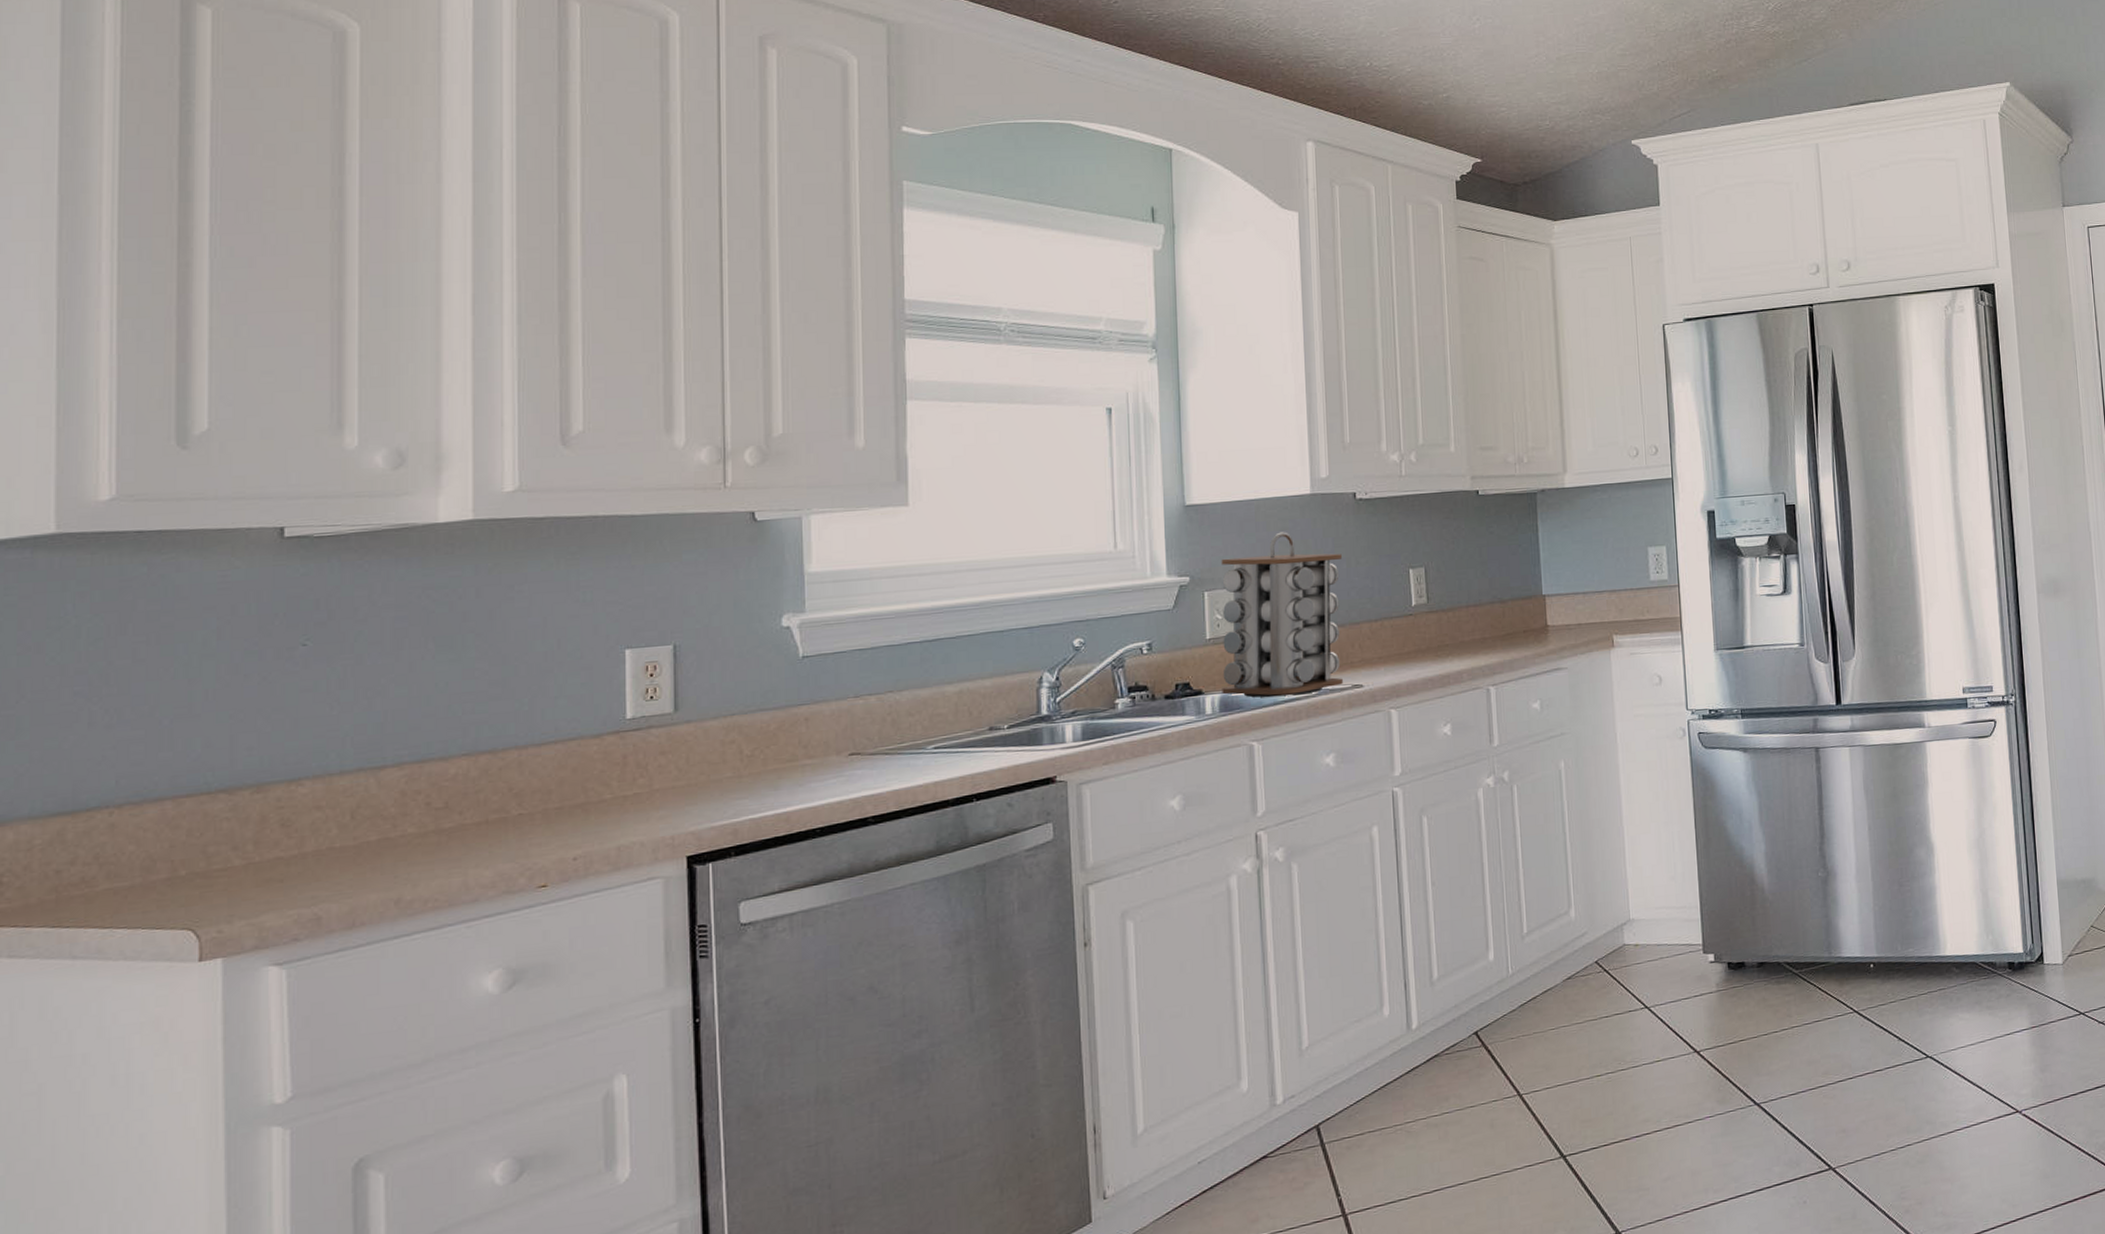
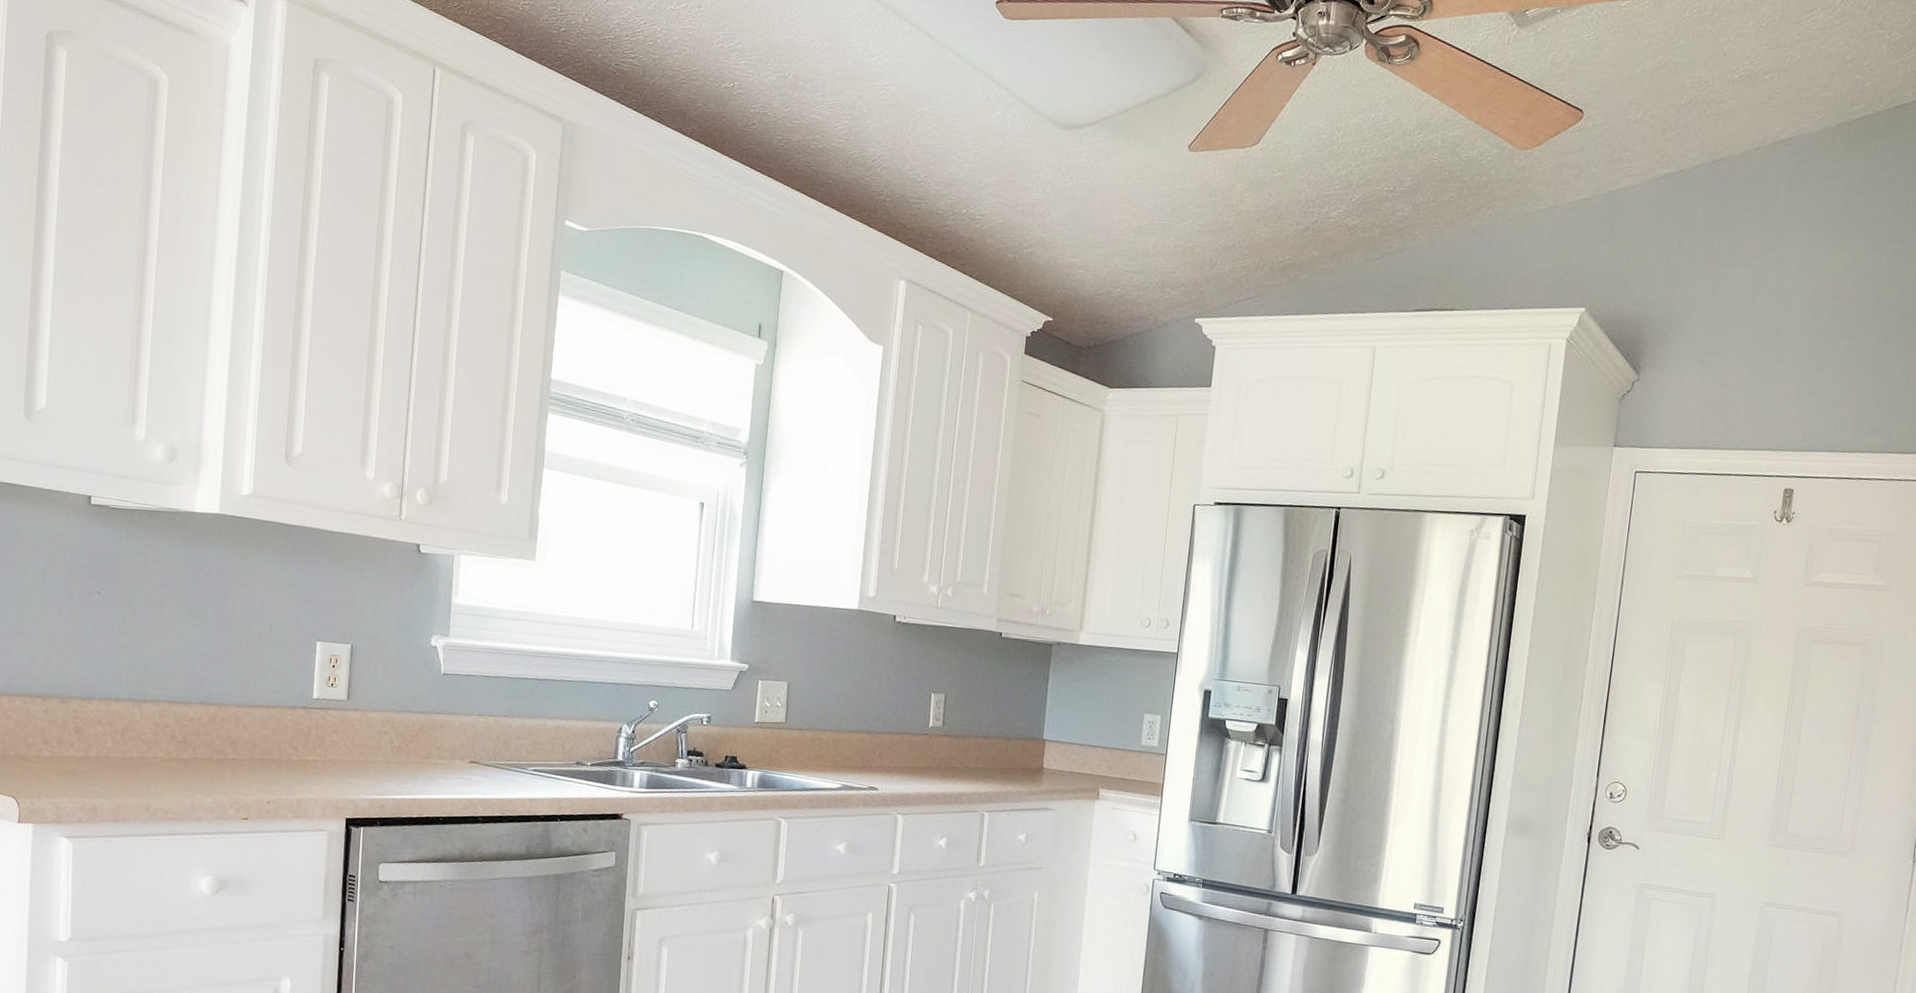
spice rack: present [1221,532,1343,698] -> none [761,639,876,787]

